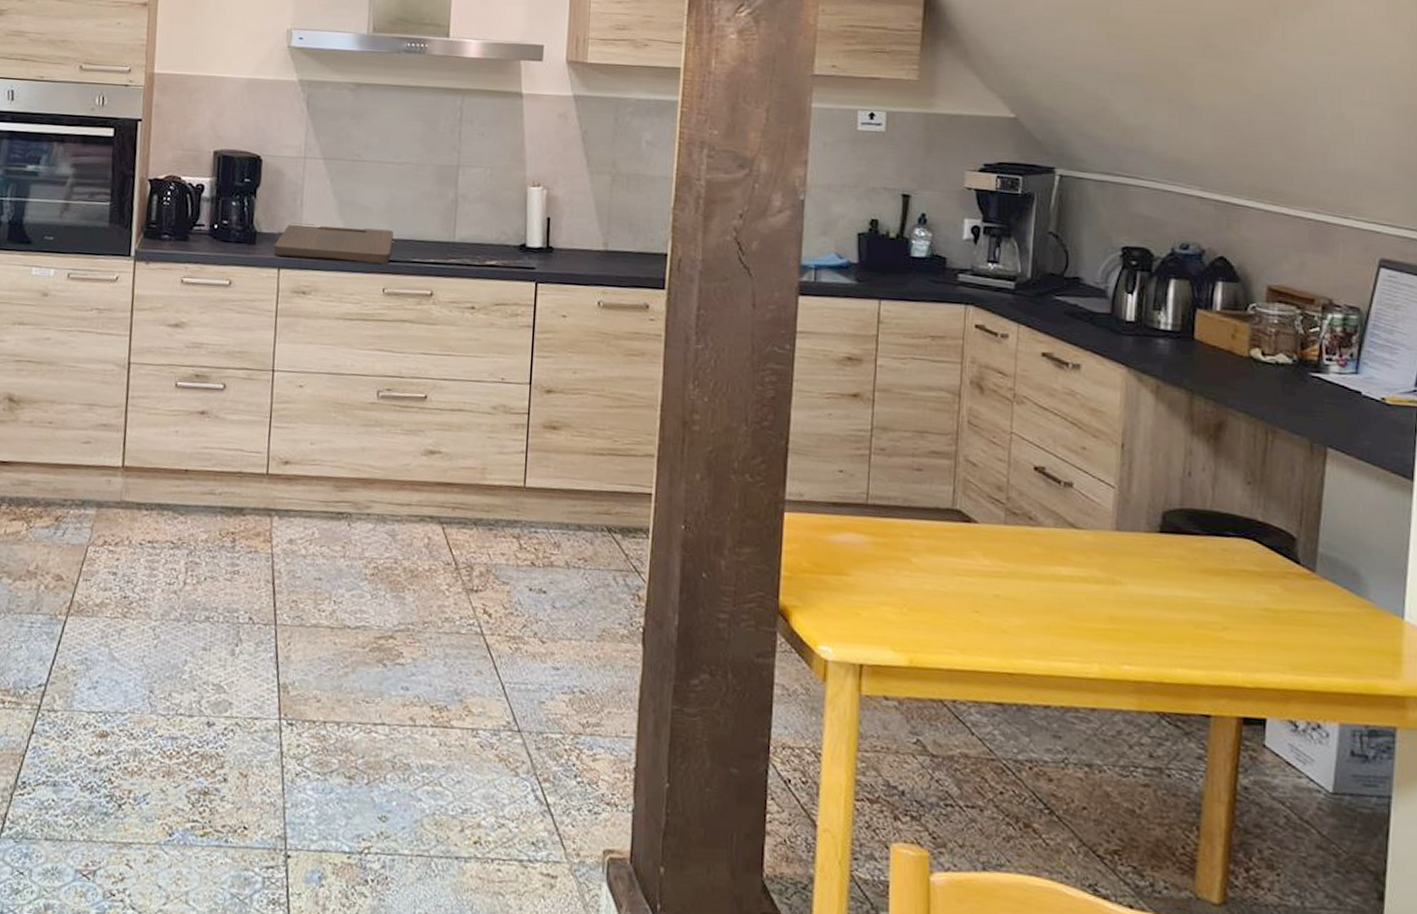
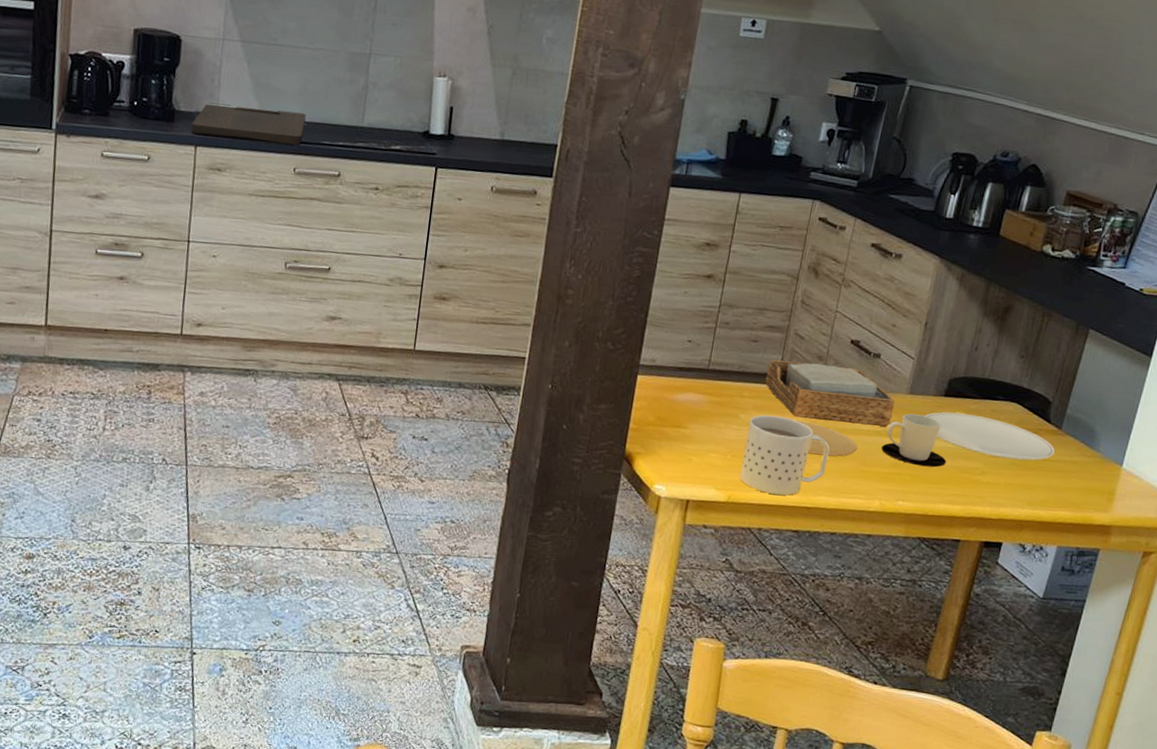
mug: none [920,558,1028,658] -> present [739,415,830,496]
napkin holder: none [937,491,1099,572] -> present [765,360,895,428]
plate: none [981,564,1062,610] -> present [796,420,858,457]
cup: none [1092,554,1176,622] -> present [881,413,946,468]
plate: none [1138,552,1312,614] -> present [924,412,1055,462]

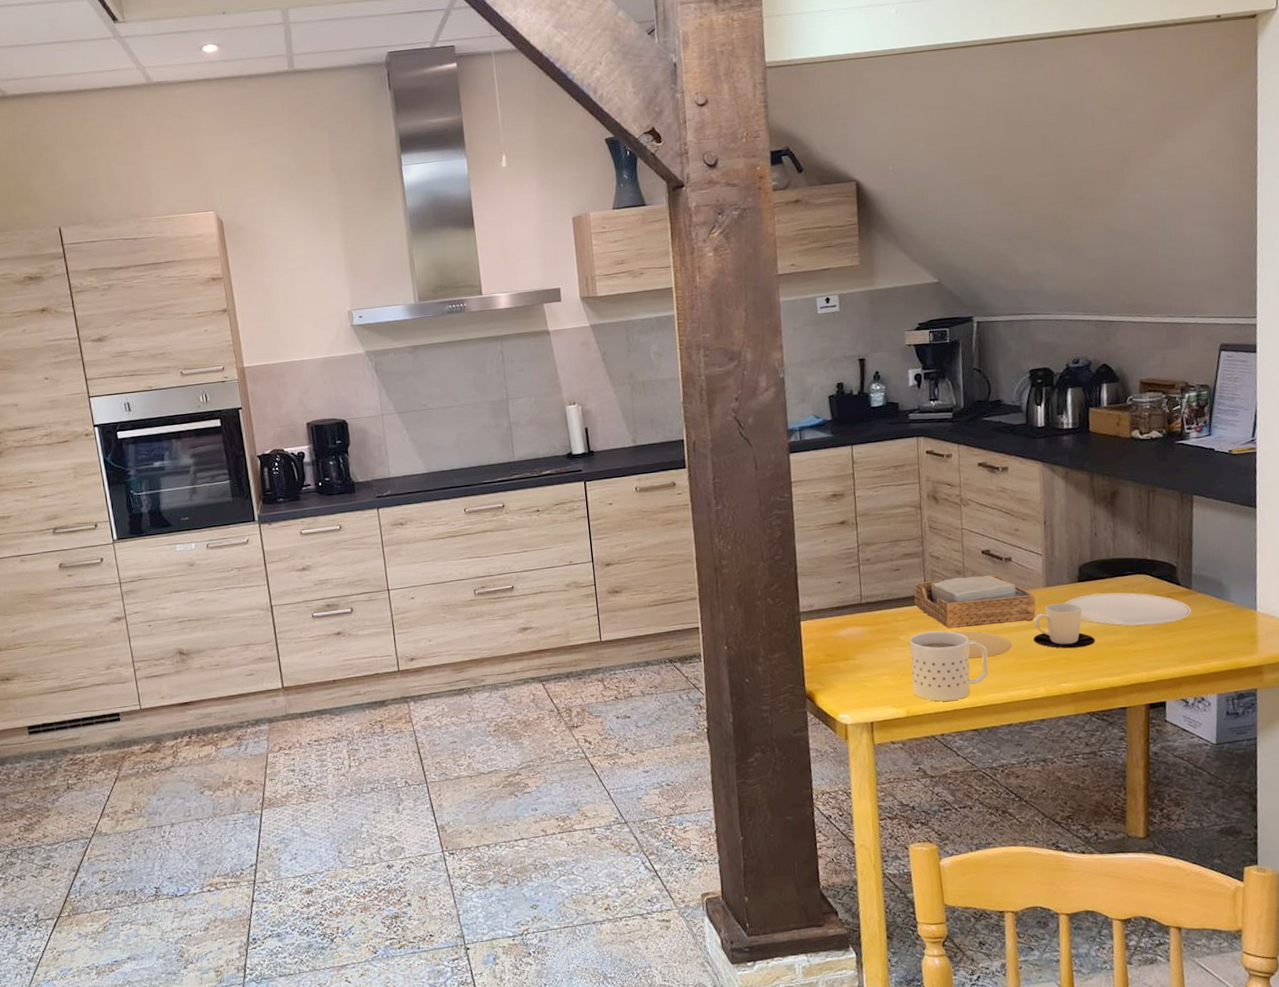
cutting board: present [190,102,306,146] -> none [370,461,466,498]

